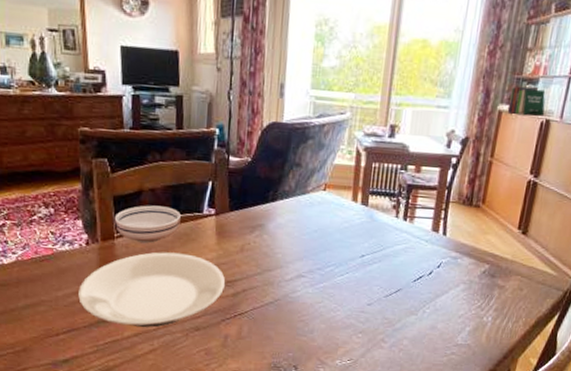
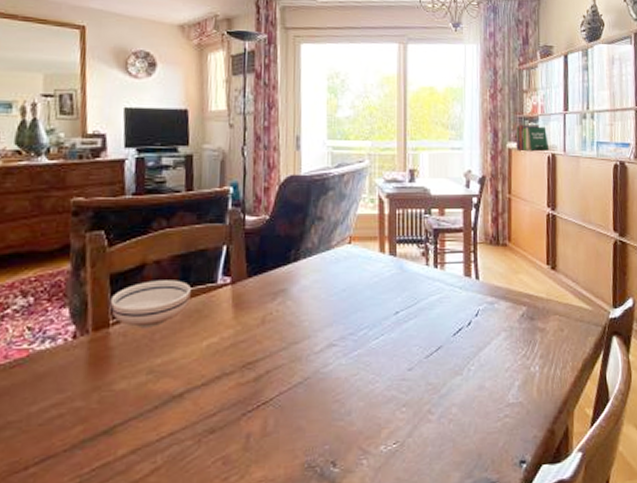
plate: present [78,252,226,327] -> none [58,334,246,441]

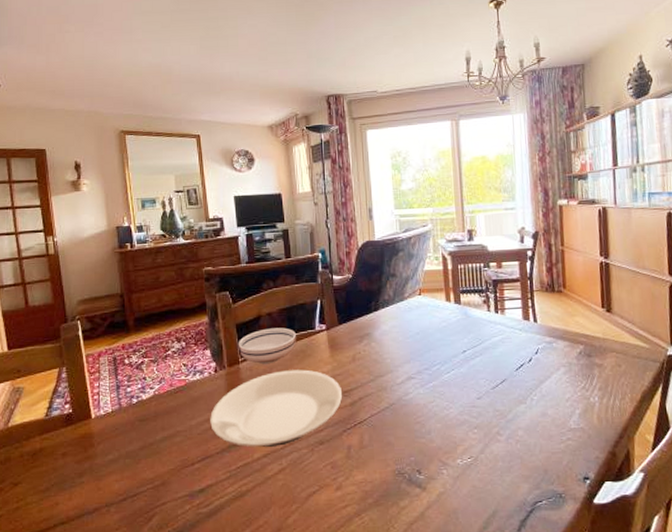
plate: none [58,334,246,441] -> present [210,369,343,447]
books: present [516,124,549,152] -> none [566,182,599,207]

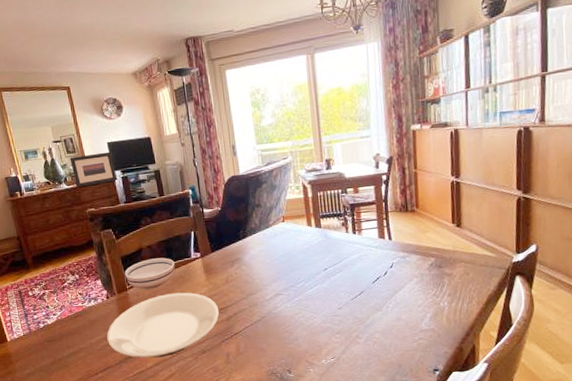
picture frame: none [191,206,241,243] -> present [69,151,118,187]

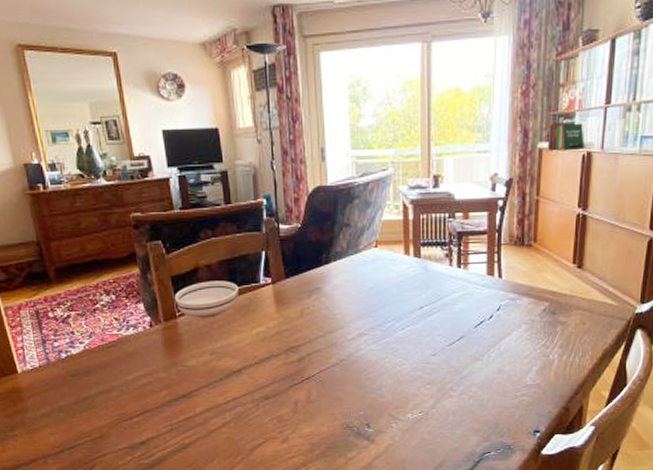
picture frame: present [69,151,118,187] -> none [111,142,173,184]
plate: present [107,292,220,358] -> none [147,325,290,402]
books: none [419,105,451,131] -> present [549,122,584,151]

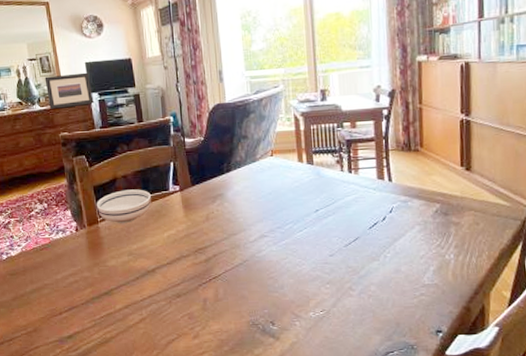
picture frame: none [111,142,173,184] -> present [44,72,94,109]
books: present [549,122,584,151] -> none [426,35,462,63]

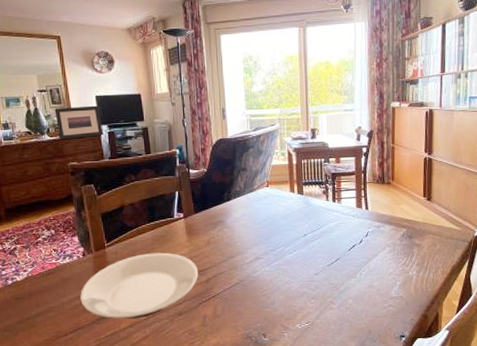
plate: none [74,228,198,299] -> present [80,252,199,319]
bowl: present [96,189,151,223] -> none [103,216,157,248]

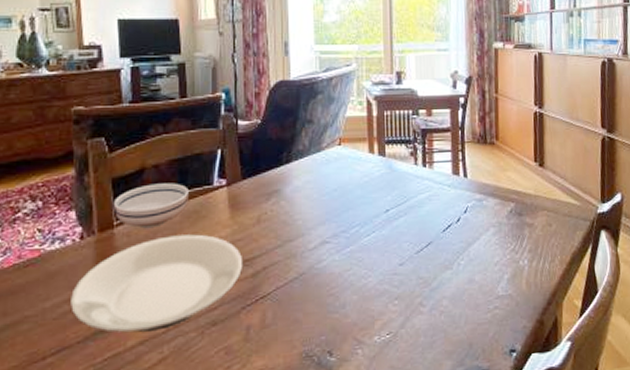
picture frame: present [54,105,104,140] -> none [59,31,125,75]
bowl: none [103,216,157,248] -> present [113,183,189,228]

